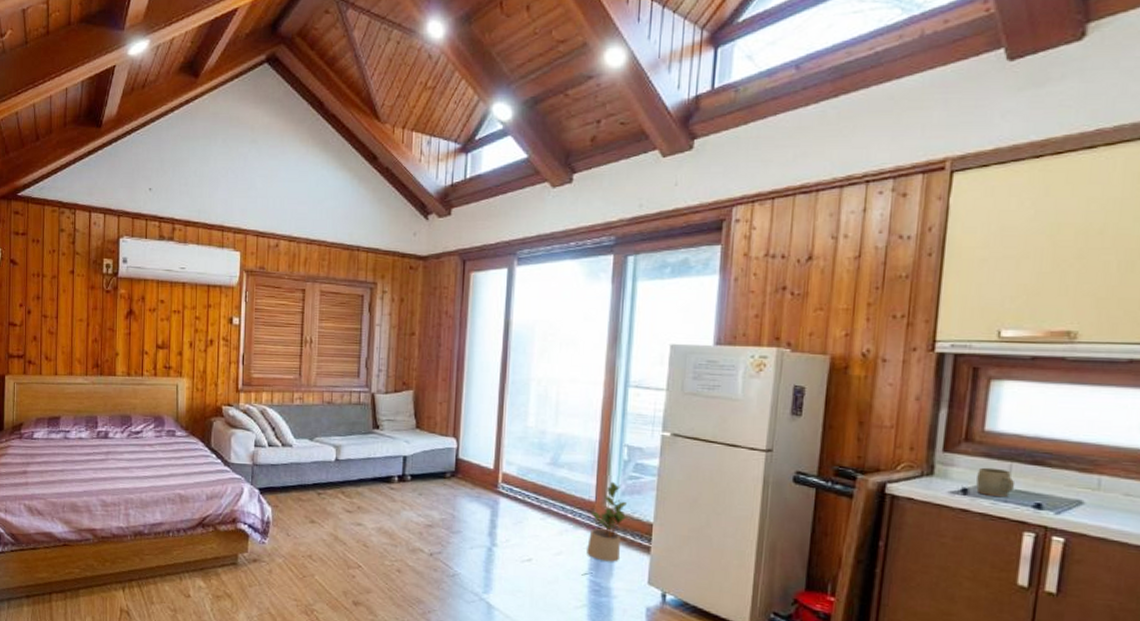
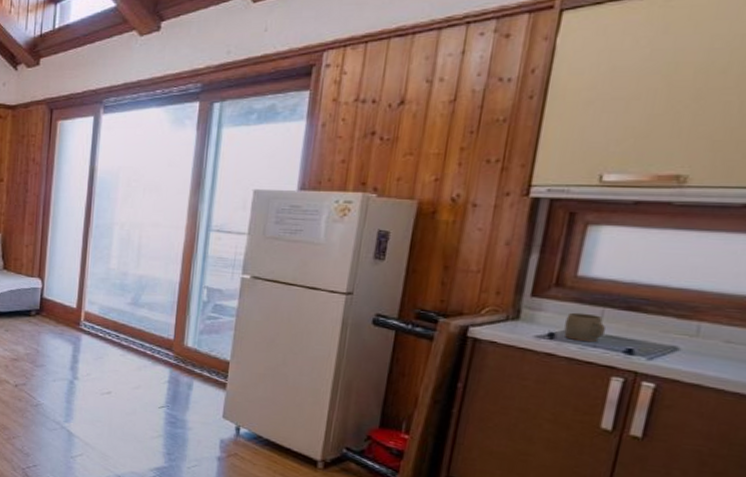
potted plant: present [587,481,629,562] -> none [164,321,206,397]

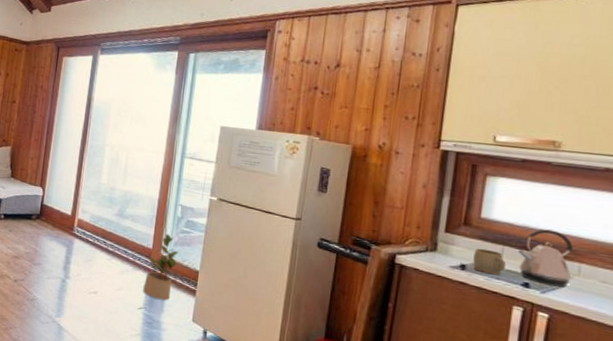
potted plant: none [164,321,206,397] -> present [143,233,179,301]
kettle: none [621,284,694,351] -> present [517,229,574,287]

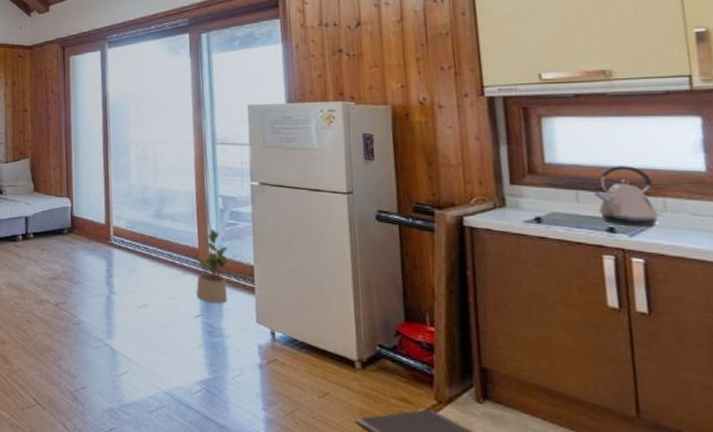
mug: present [473,248,507,275] -> none [546,196,585,224]

